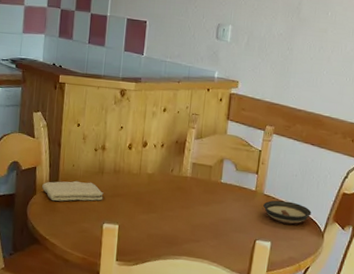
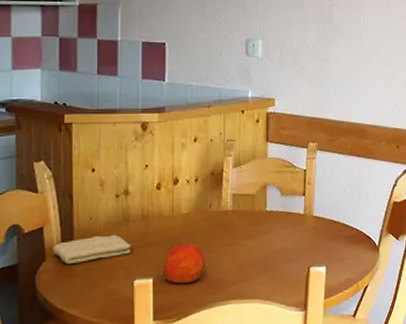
apple: none [128,197,164,235] -> present [164,241,205,284]
saucer: present [263,200,312,224] -> none [314,219,365,243]

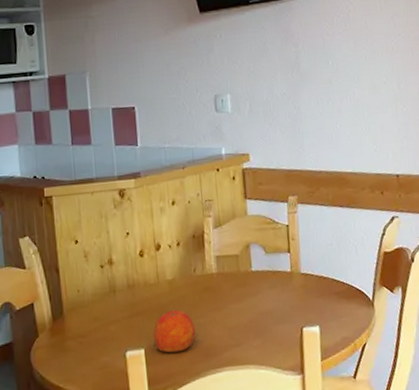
washcloth: present [53,234,131,264] -> none [44,306,121,339]

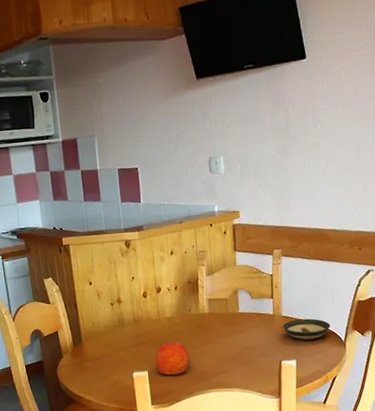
saucer: none [303,274,356,301] -> present [283,318,331,340]

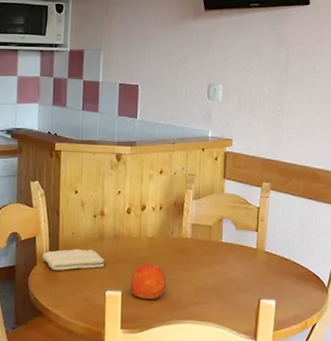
washcloth: none [67,336,128,360] -> present [42,248,105,271]
saucer: present [283,318,331,340] -> none [265,257,314,280]

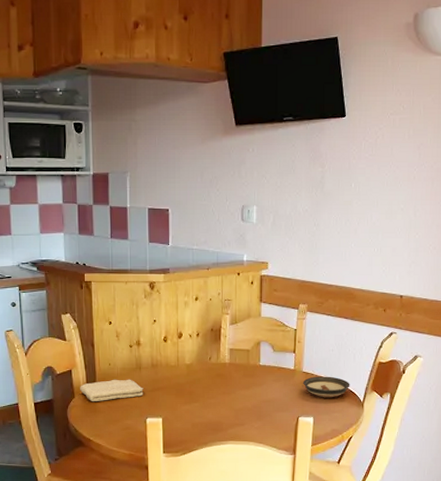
apple: present [131,261,166,300] -> none [171,388,206,424]
saucer: none [265,257,314,280] -> present [303,376,350,397]

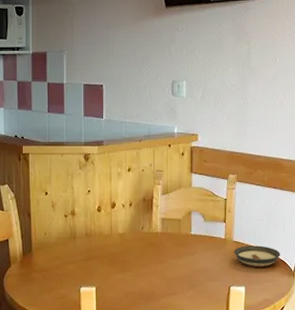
washcloth: present [80,379,144,401] -> none [16,248,78,270]

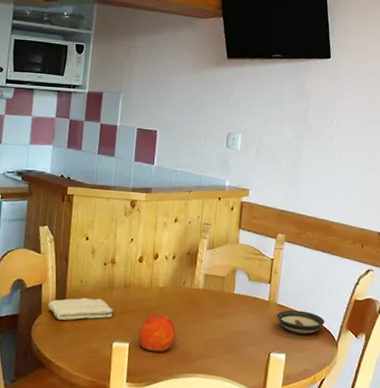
washcloth: none [16,248,78,270] -> present [48,297,113,320]
apple: none [104,257,139,293] -> present [139,312,176,352]

